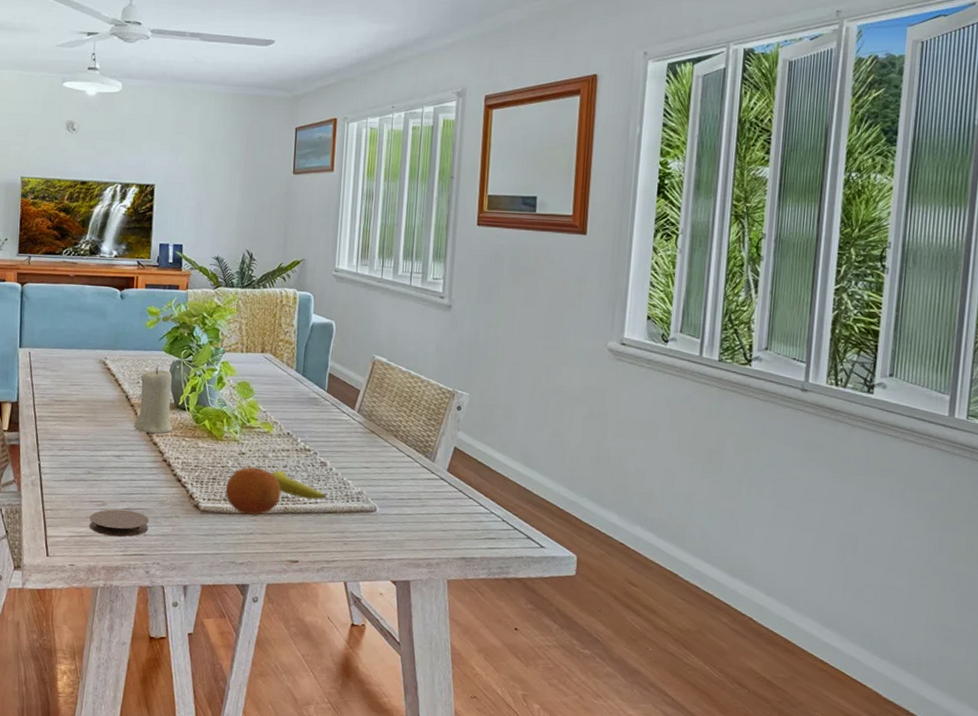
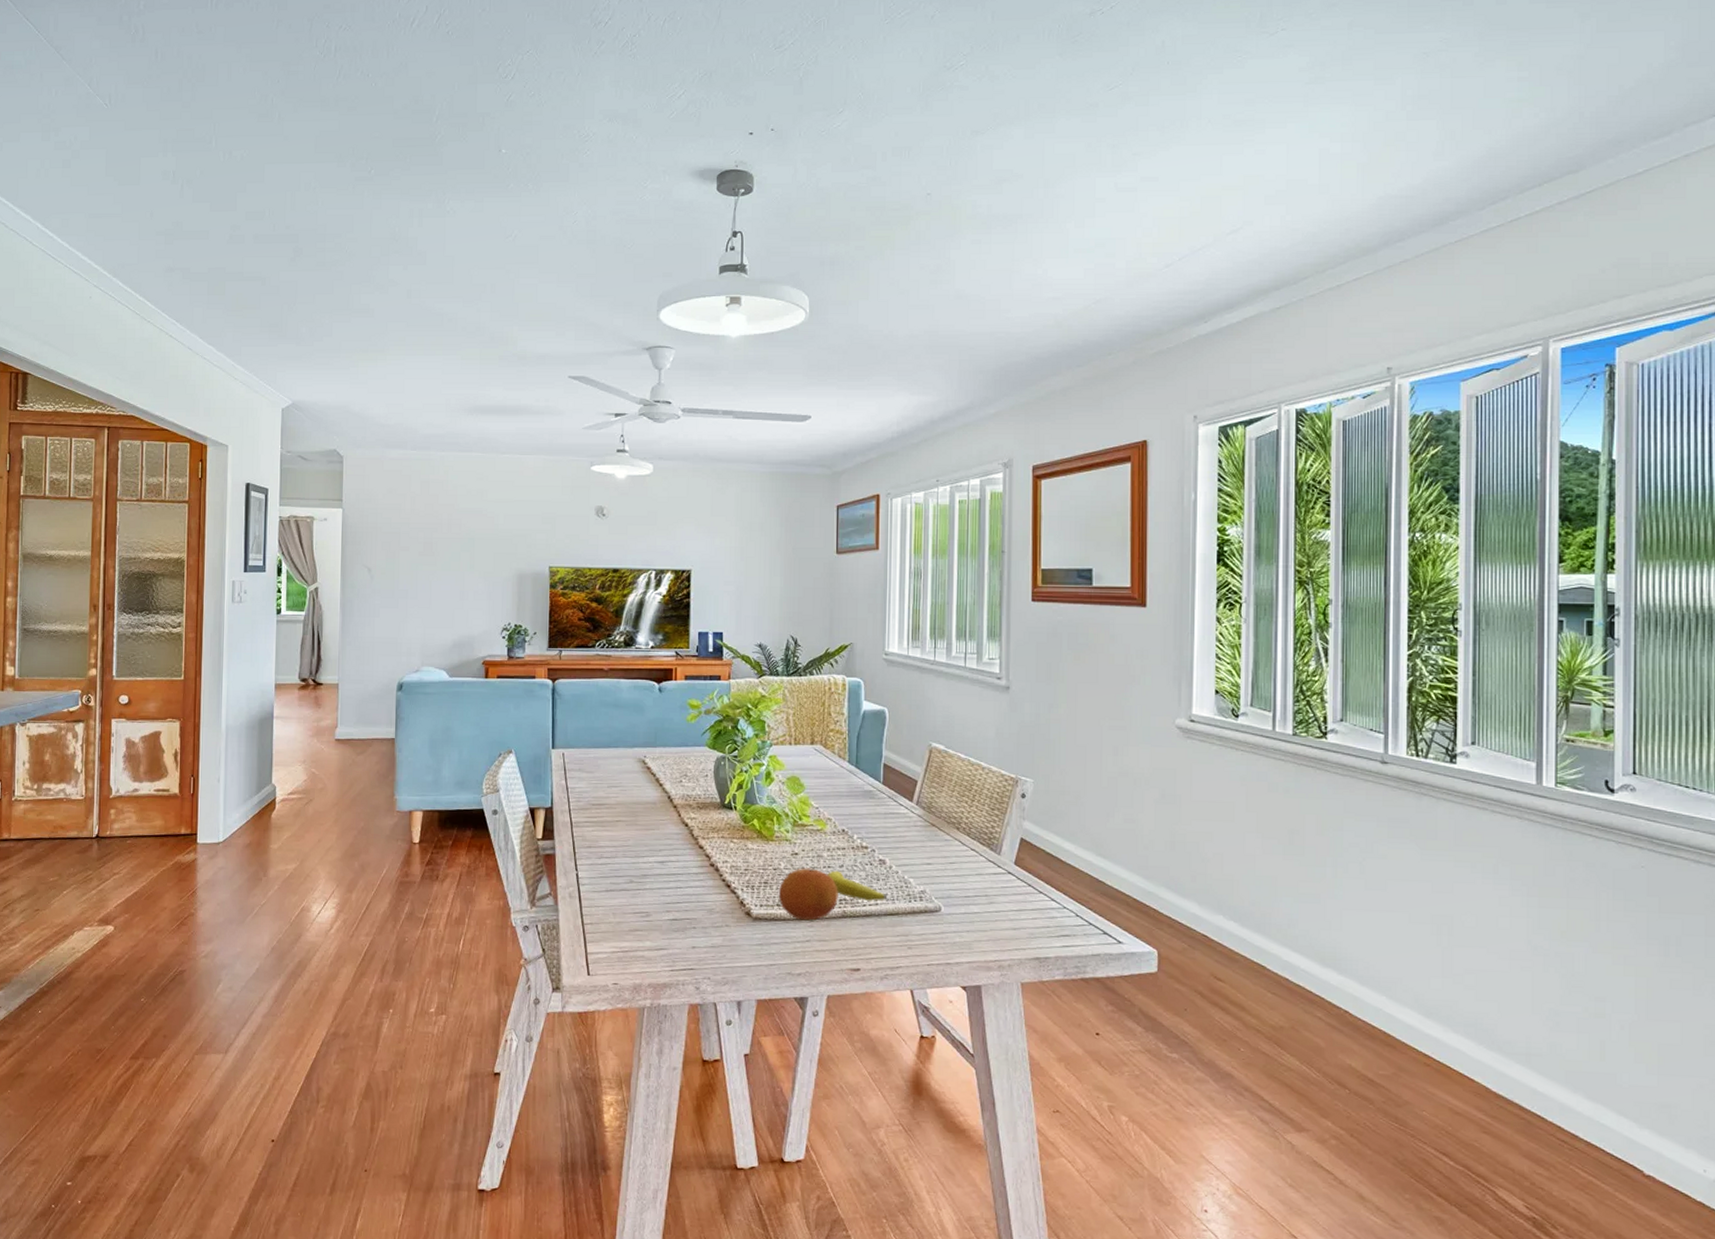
coaster: present [89,509,149,537] -> none [633,920,698,951]
candle: present [134,367,173,434] -> none [678,764,720,836]

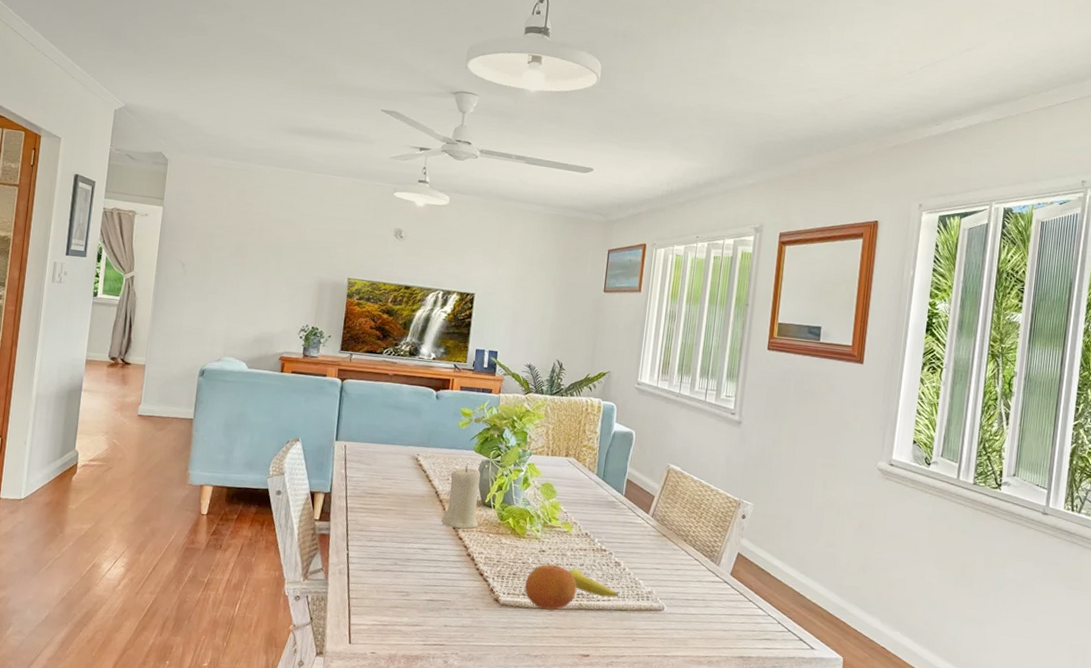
candle: none [678,764,720,836] -> present [441,466,481,530]

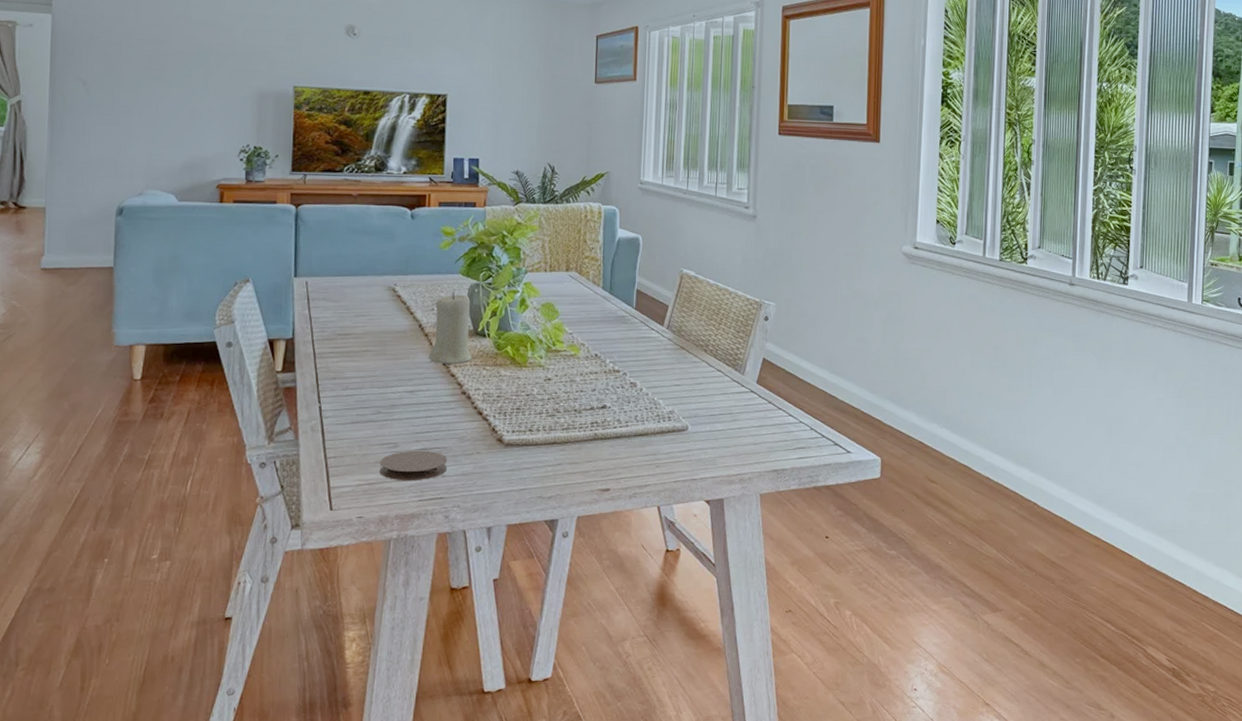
coaster: none [392,600,451,627] -> present [379,450,448,481]
fruit: present [524,563,577,610] -> none [530,393,590,444]
banana: present [569,568,618,598] -> none [580,394,637,424]

